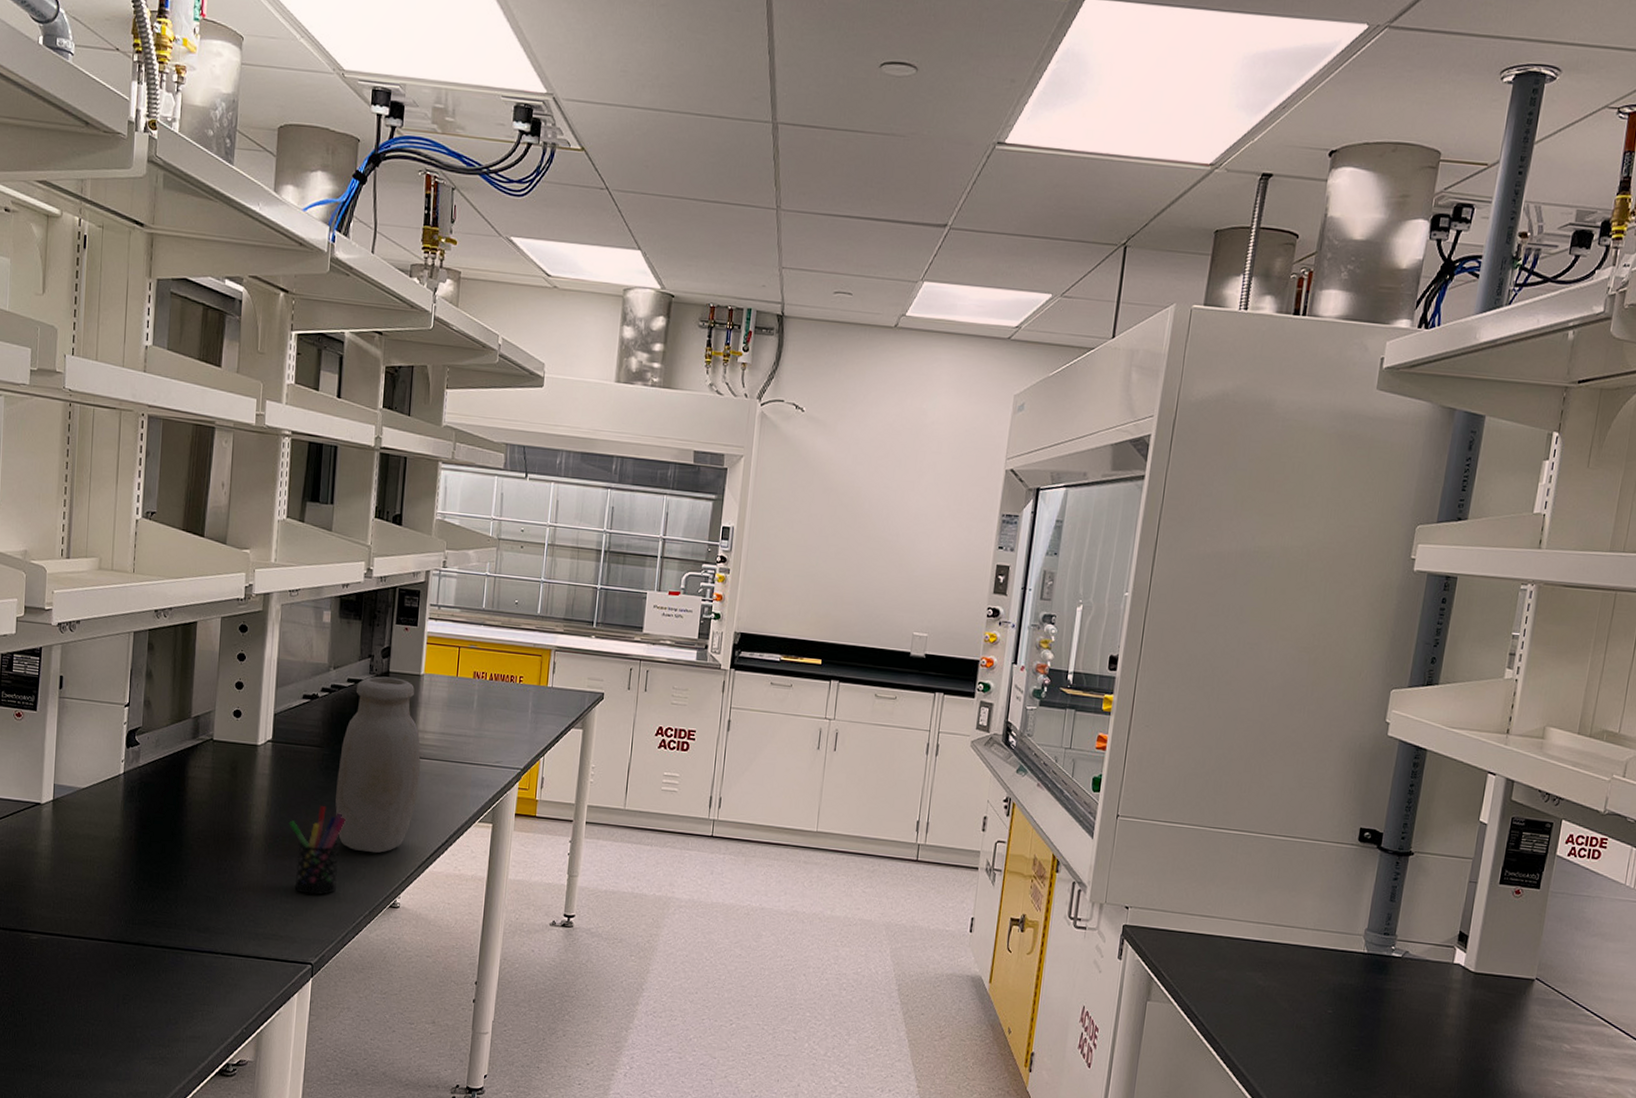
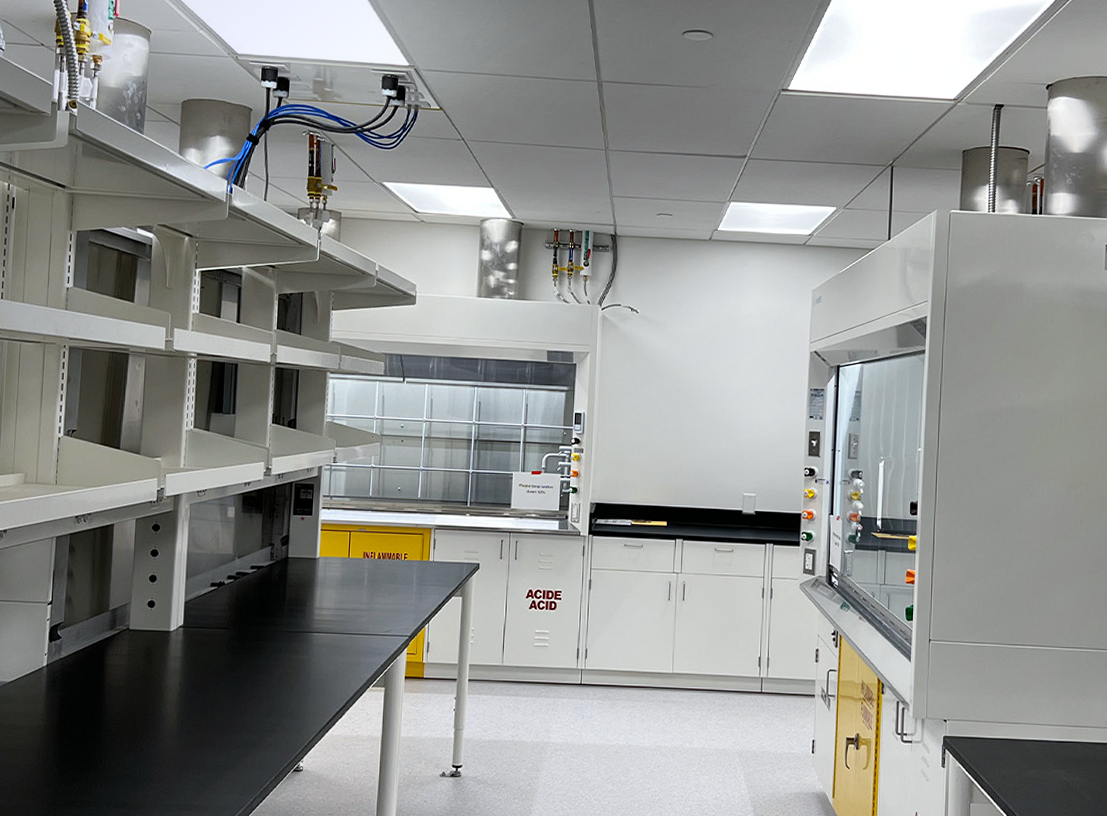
pen holder: present [288,806,346,895] -> none [199,682,252,765]
jar: present [335,676,421,854] -> none [242,562,318,722]

